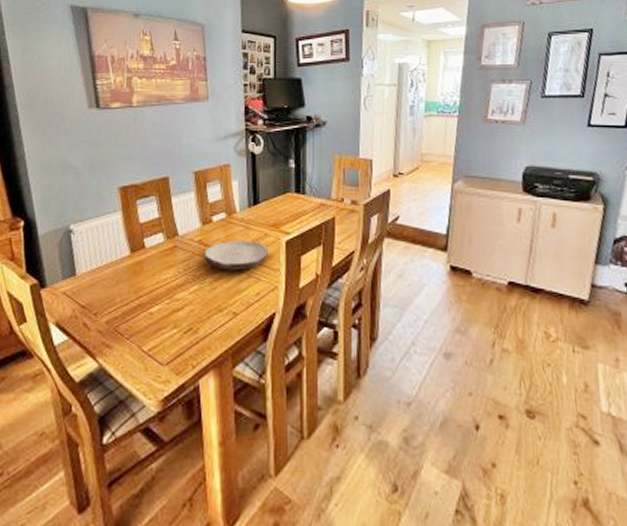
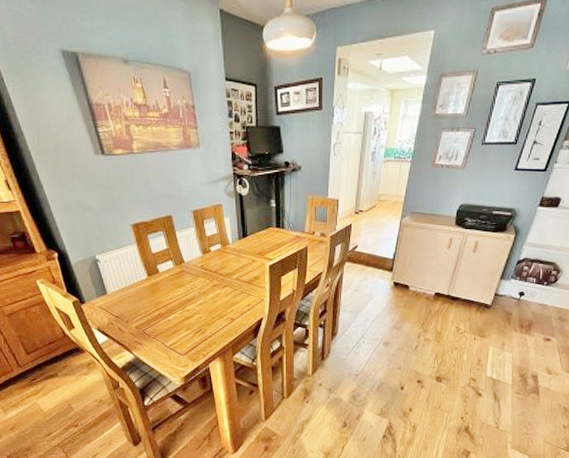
plate: present [204,240,269,270] -> none [206,265,257,288]

